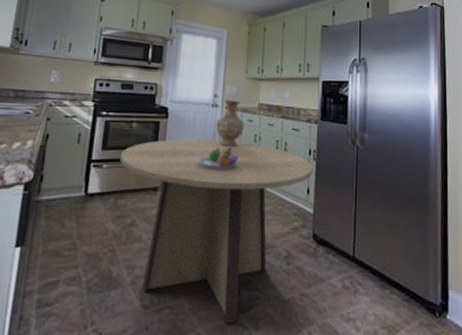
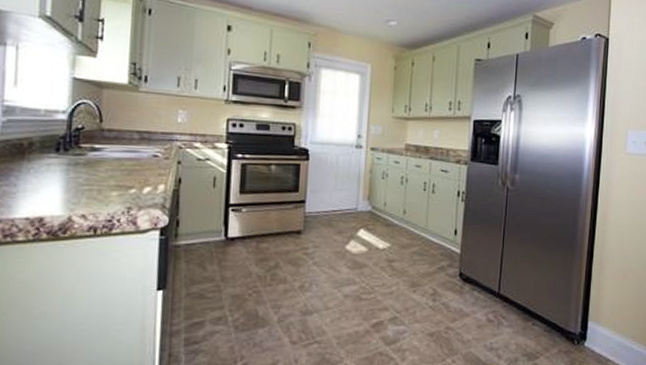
dining table: present [119,139,313,325] -> none [259,181,461,356]
fruit bowl: present [196,147,238,170] -> none [340,189,384,213]
vase: present [216,100,244,146] -> none [360,141,390,189]

